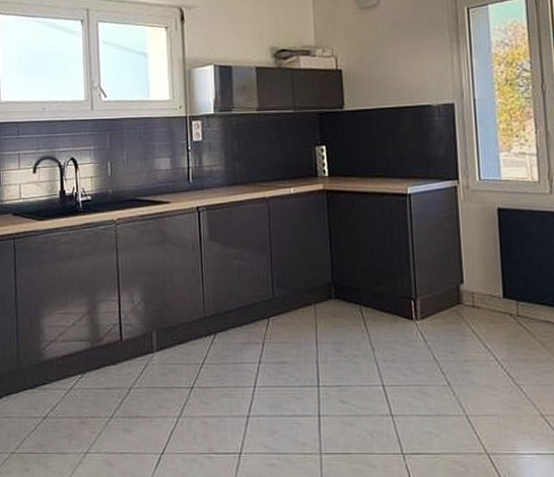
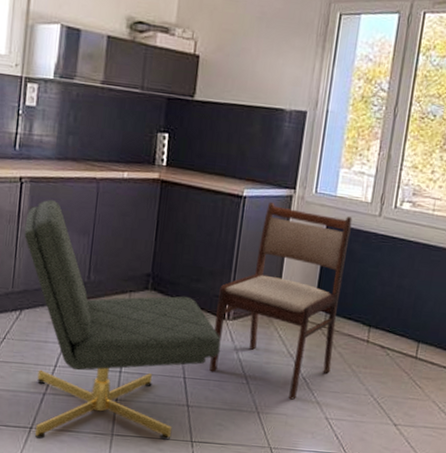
dining chair: none [207,223,415,464] -> present [24,199,221,440]
dining chair: none [402,195,535,398] -> present [209,201,353,400]

